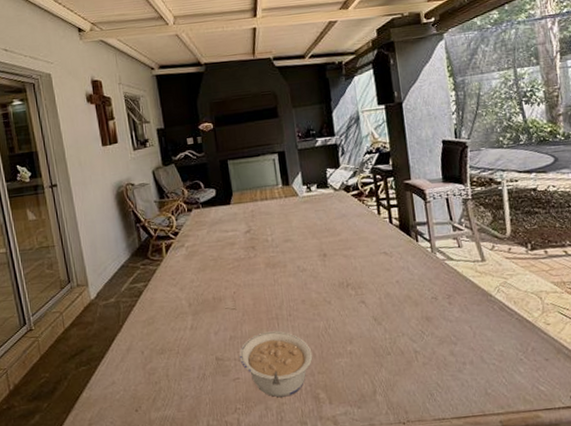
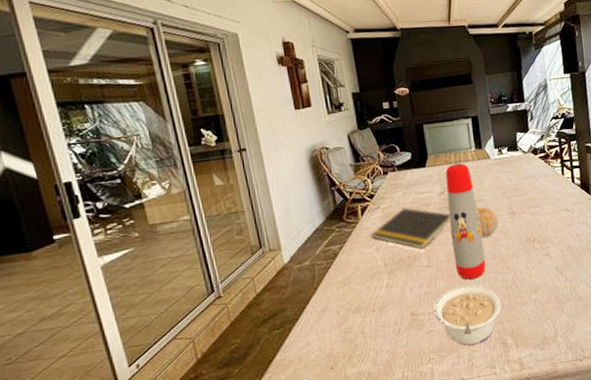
notepad: none [176,246,257,291] -> present [372,207,450,250]
water bottle: none [251,200,295,325] -> present [445,163,486,280]
fruit: none [284,247,309,280] -> present [476,207,499,237]

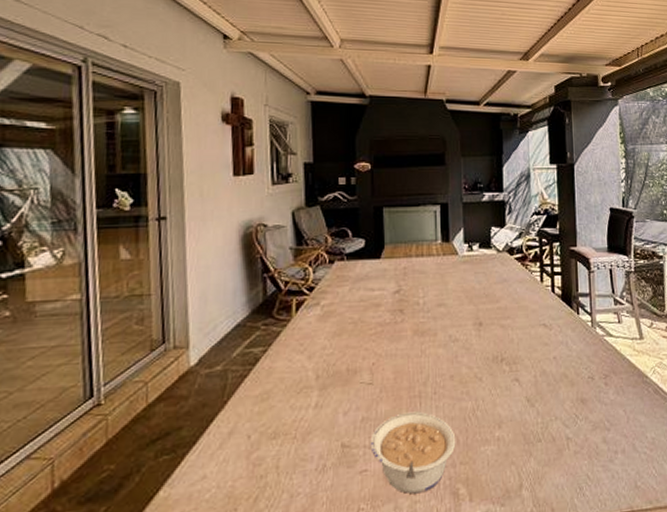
notepad: present [372,207,450,250] -> none [305,306,403,362]
water bottle: present [445,163,486,280] -> none [402,257,441,405]
fruit: present [476,207,499,237] -> none [436,313,462,351]

